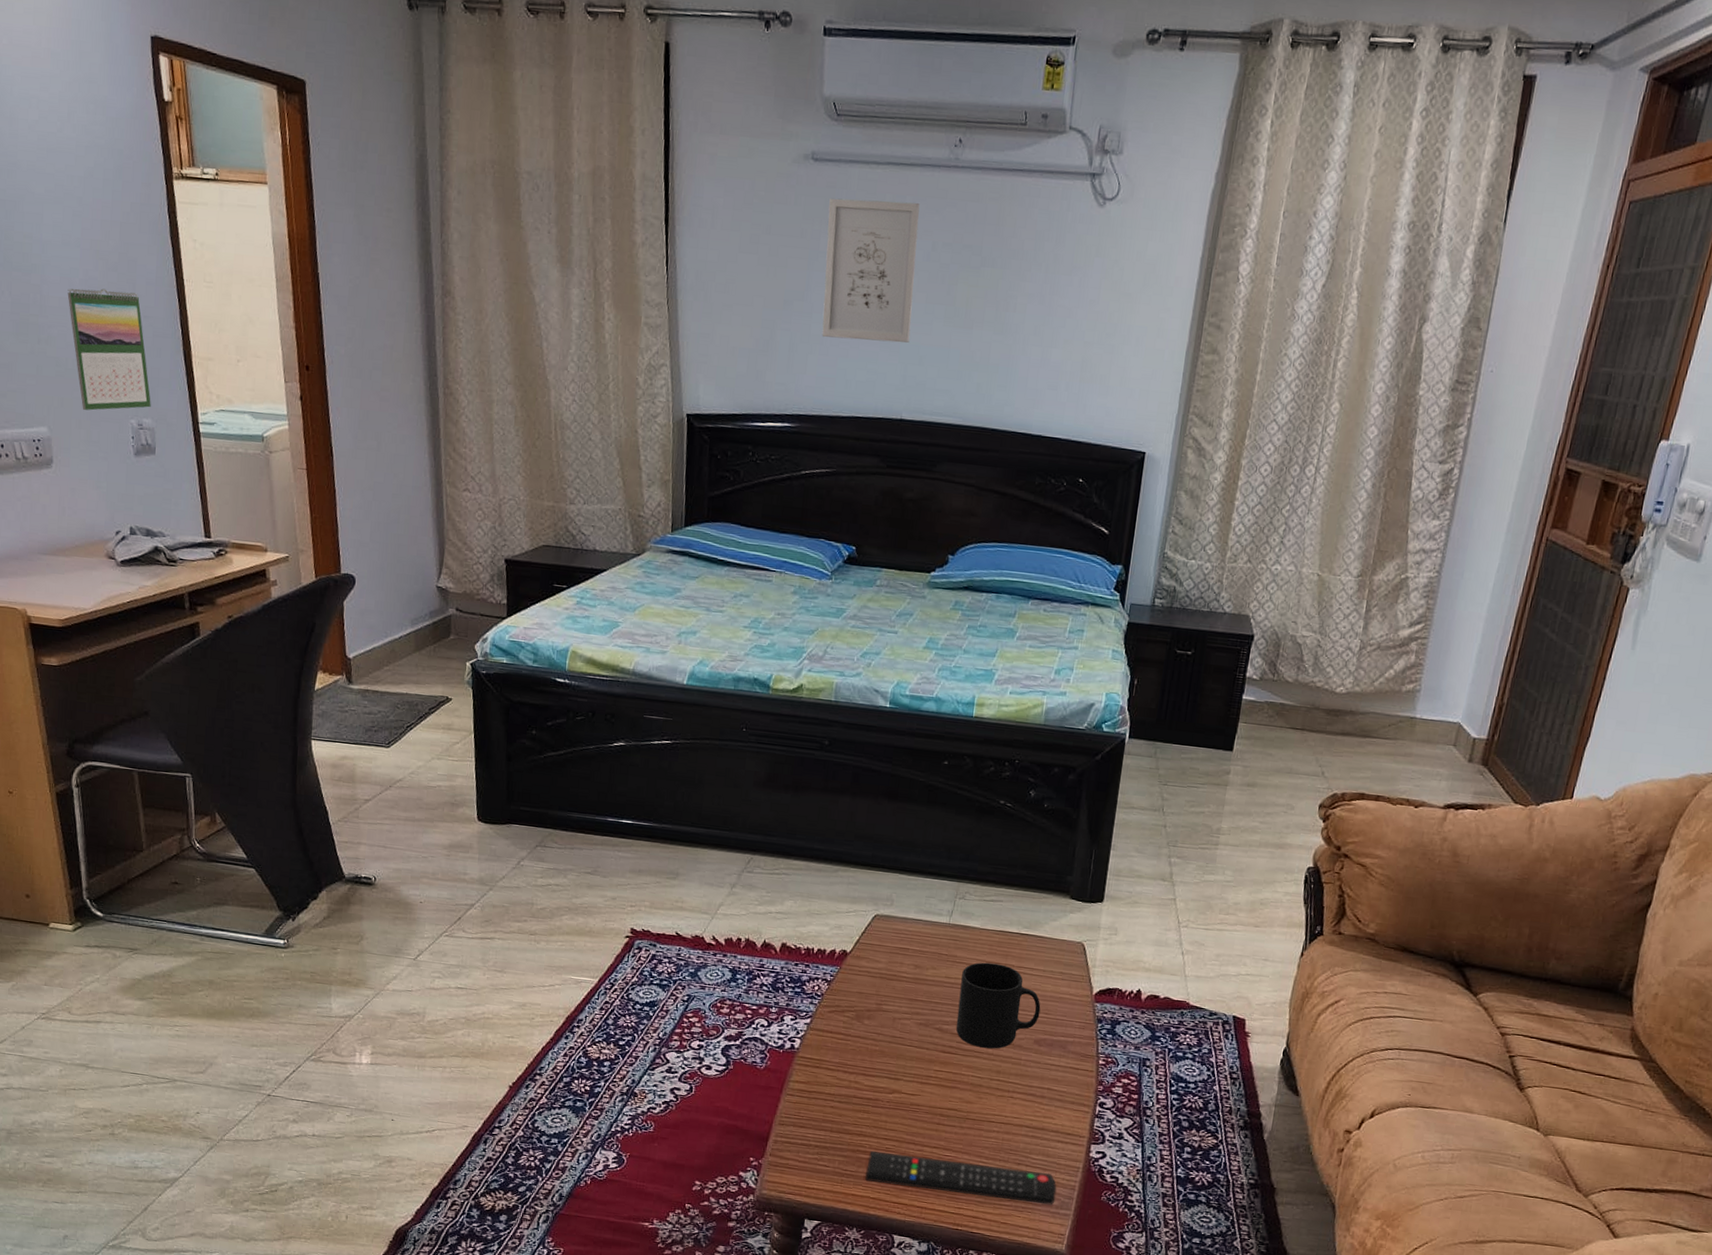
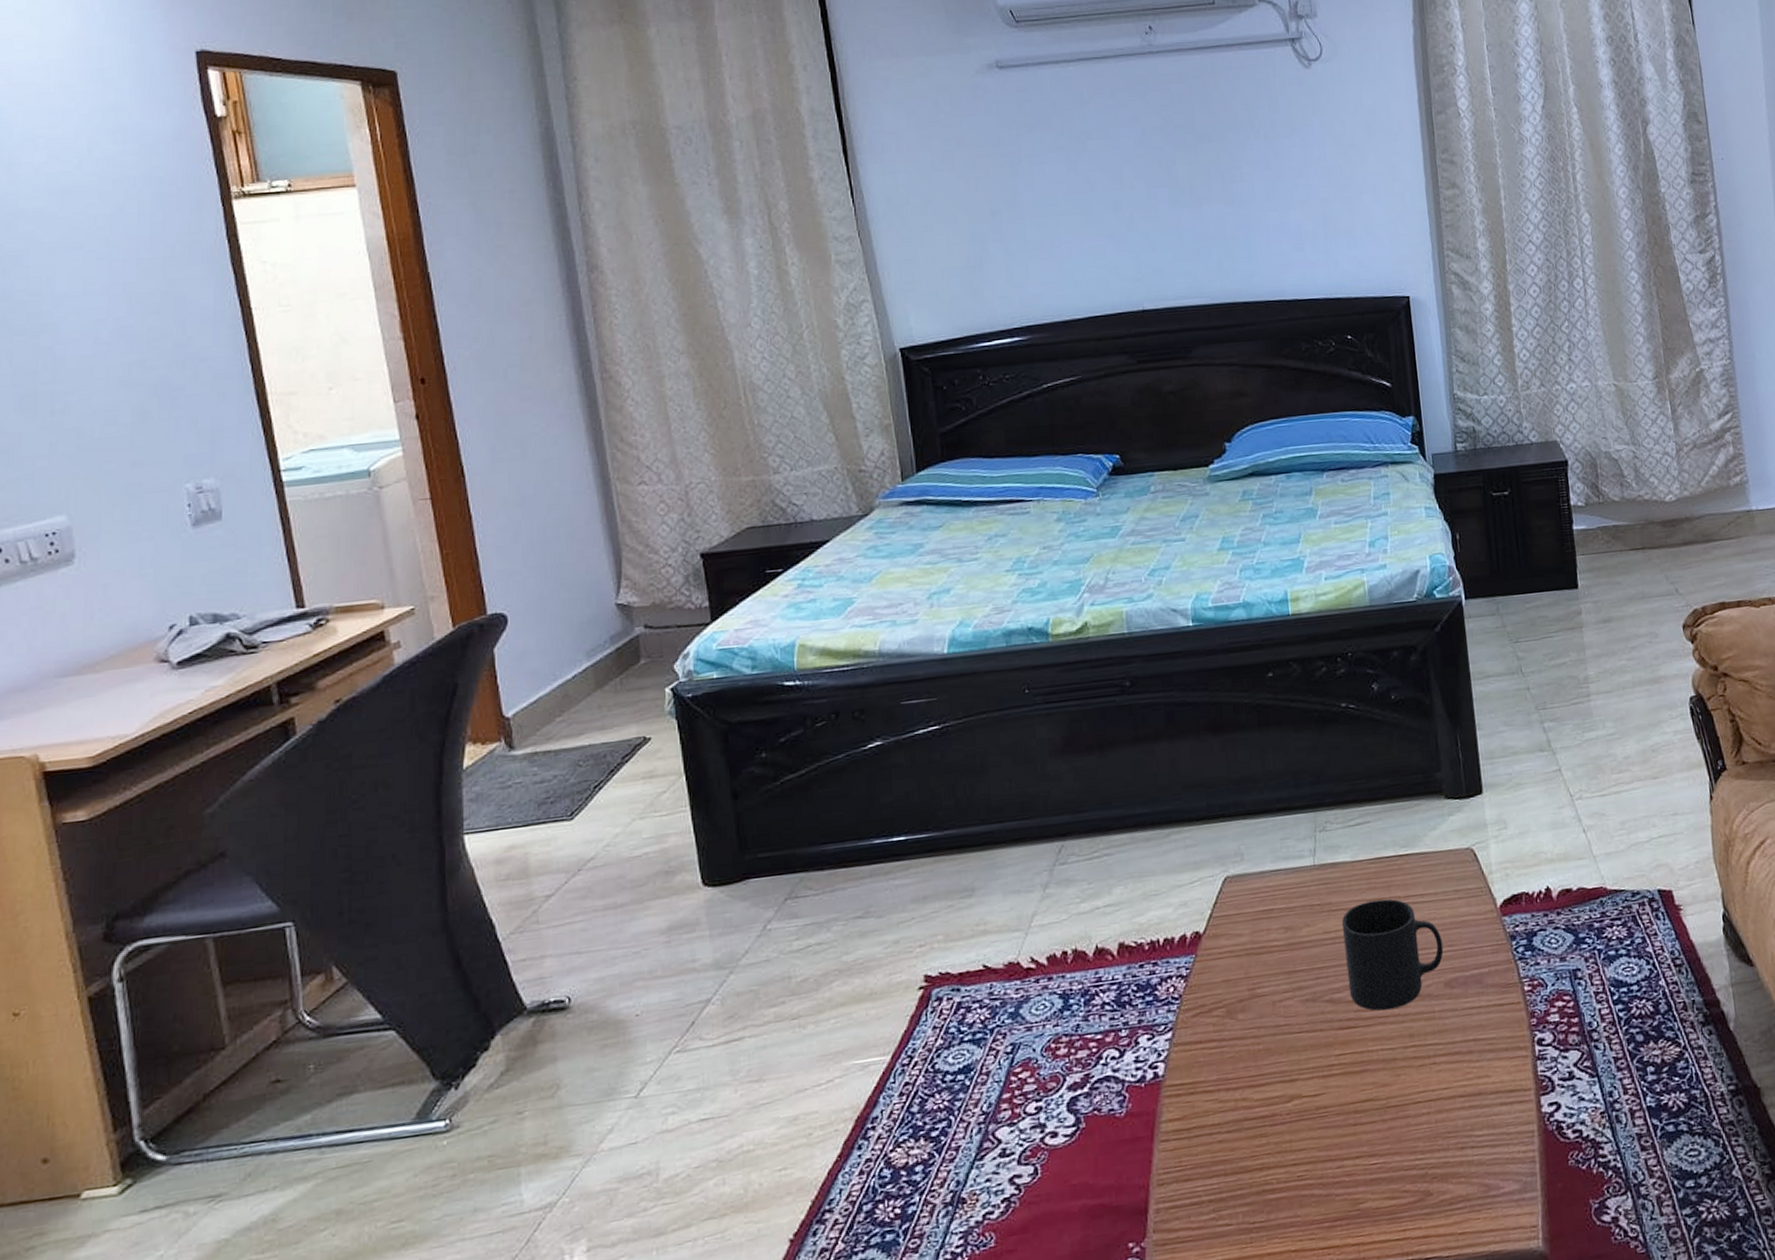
calendar: present [67,288,151,411] -> none [91,334,213,484]
wall art: present [821,198,920,343] -> none [1023,93,1136,241]
remote control: present [864,1151,1057,1205] -> none [1278,1149,1516,1231]

